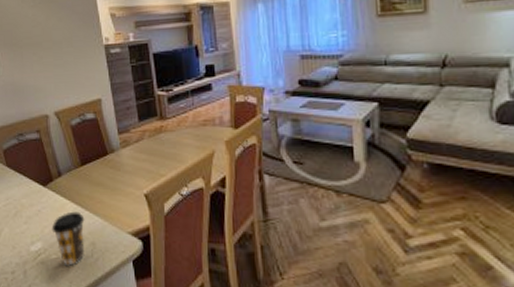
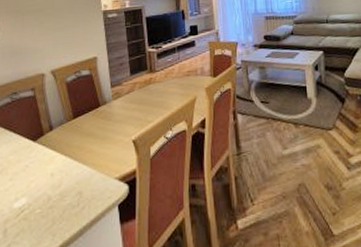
coffee cup: present [51,211,85,266] -> none [38,163,73,219]

